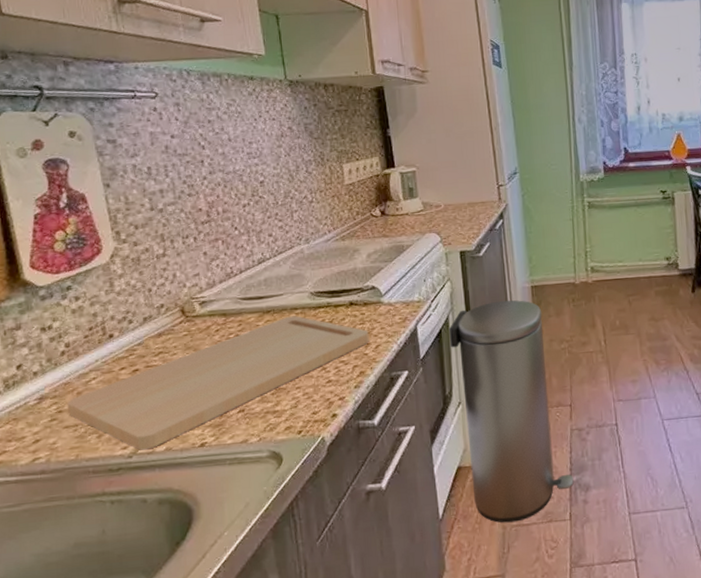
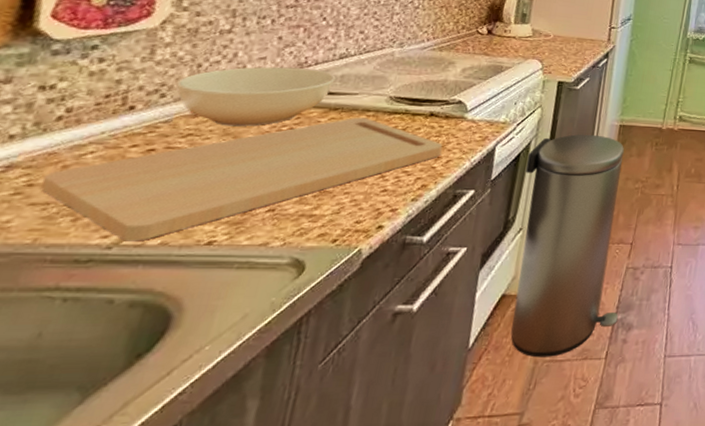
bowl: none [136,277,261,341] -> present [175,66,336,127]

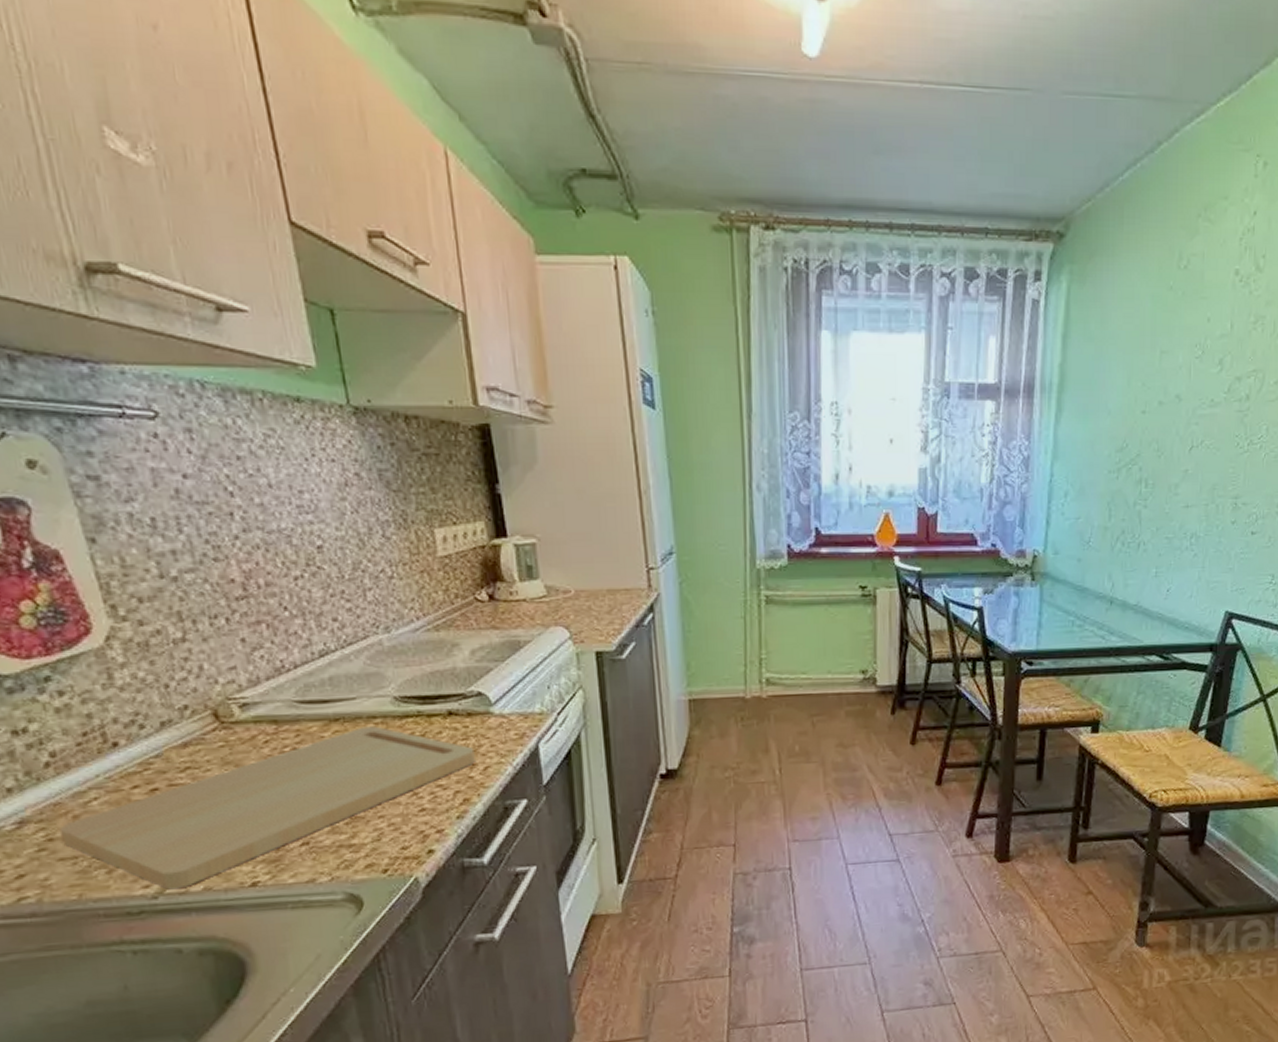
bowl: present [175,66,336,127] -> none [149,674,324,754]
pedal bin: present [510,134,625,358] -> none [580,715,735,980]

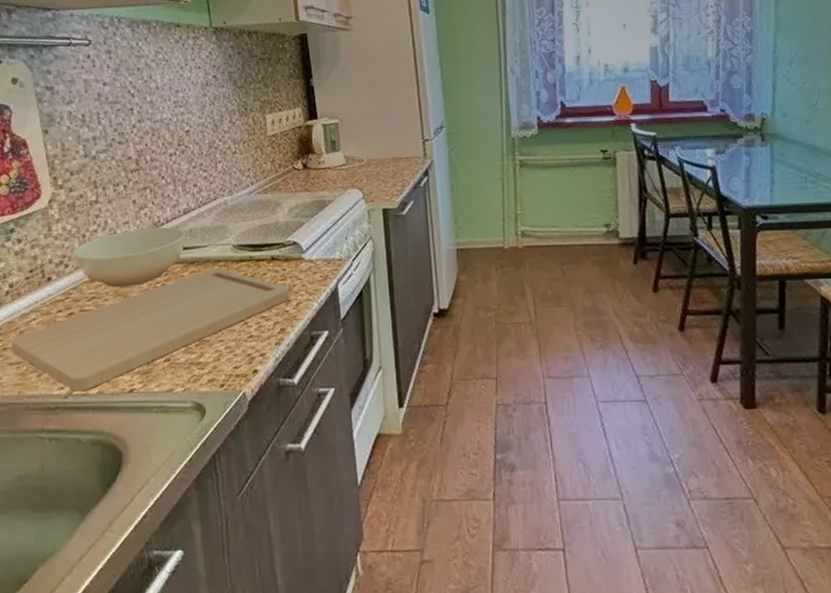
bowl: none [149,674,324,754] -> present [72,227,186,288]

